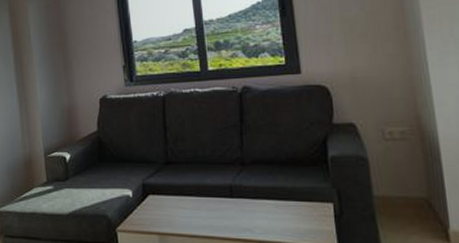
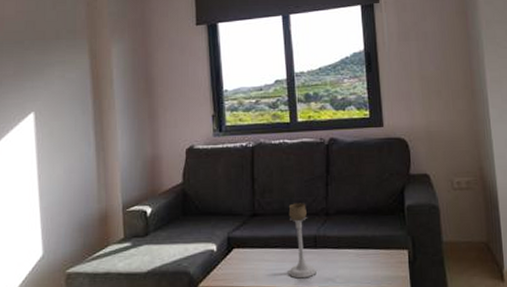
candle holder: none [202,152,233,227] -> present [288,203,317,279]

